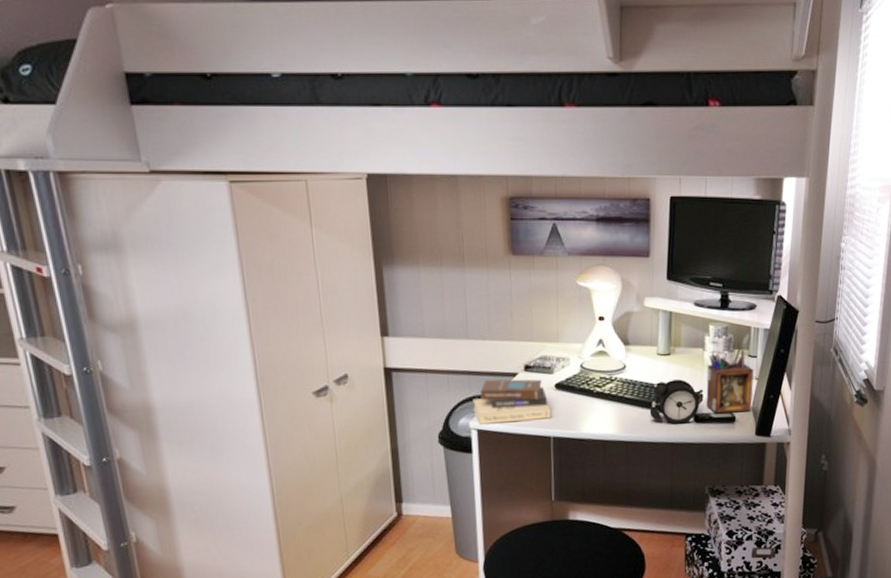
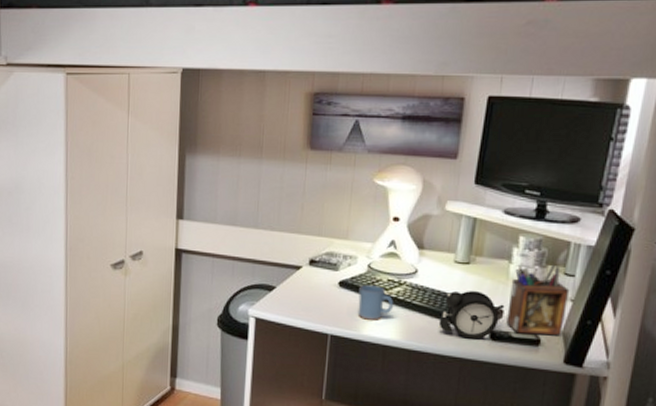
books: present [473,379,552,424] -> none [254,269,332,316]
mug: none [575,383,609,418] -> present [358,284,394,320]

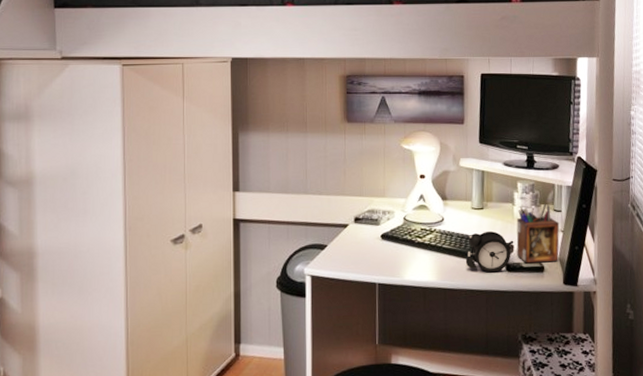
mug: present [358,284,394,320] -> none [398,234,428,266]

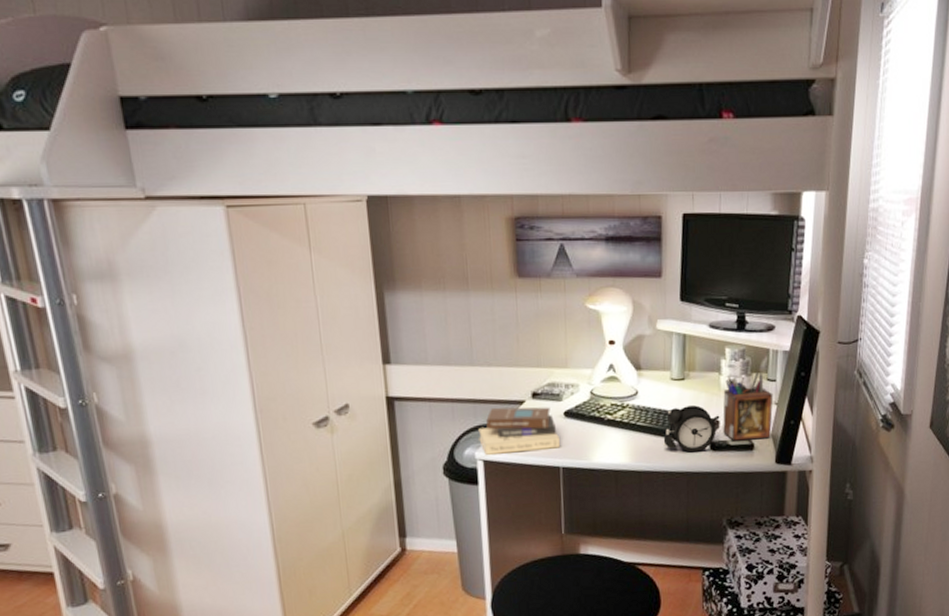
books: none [308,230,377,271] -> present [478,407,561,455]

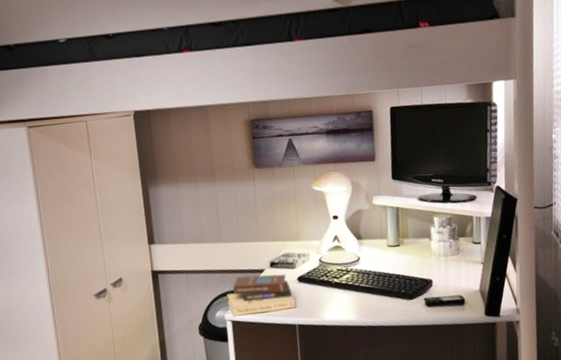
alarm clock: present [663,405,720,453] -> none [384,267,433,309]
desk organizer: present [723,371,773,441] -> none [434,236,480,297]

